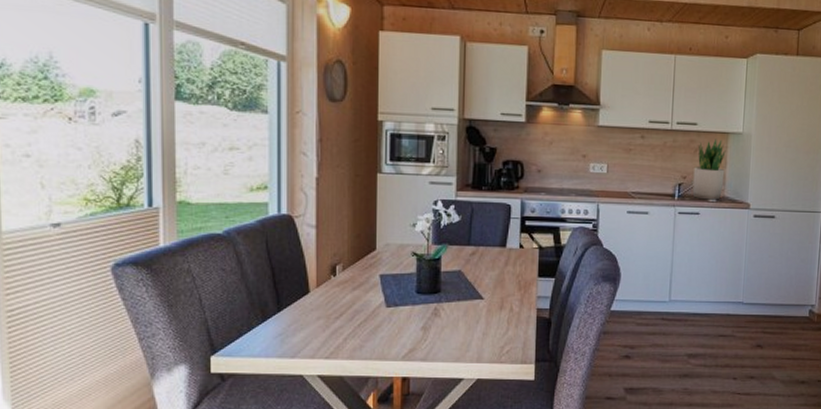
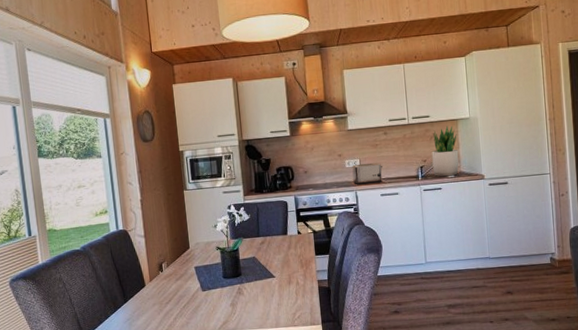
toaster: none [596,170,634,197] -> present [352,162,382,185]

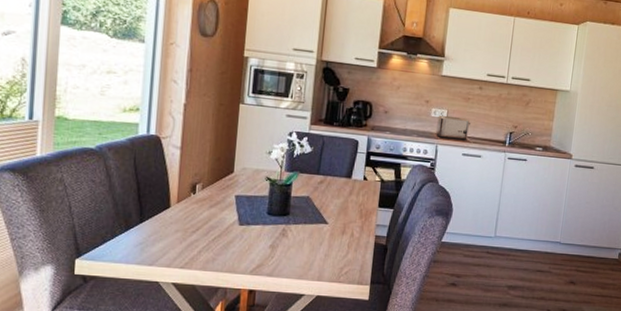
planter: present [432,126,459,177] -> none [521,94,554,149]

